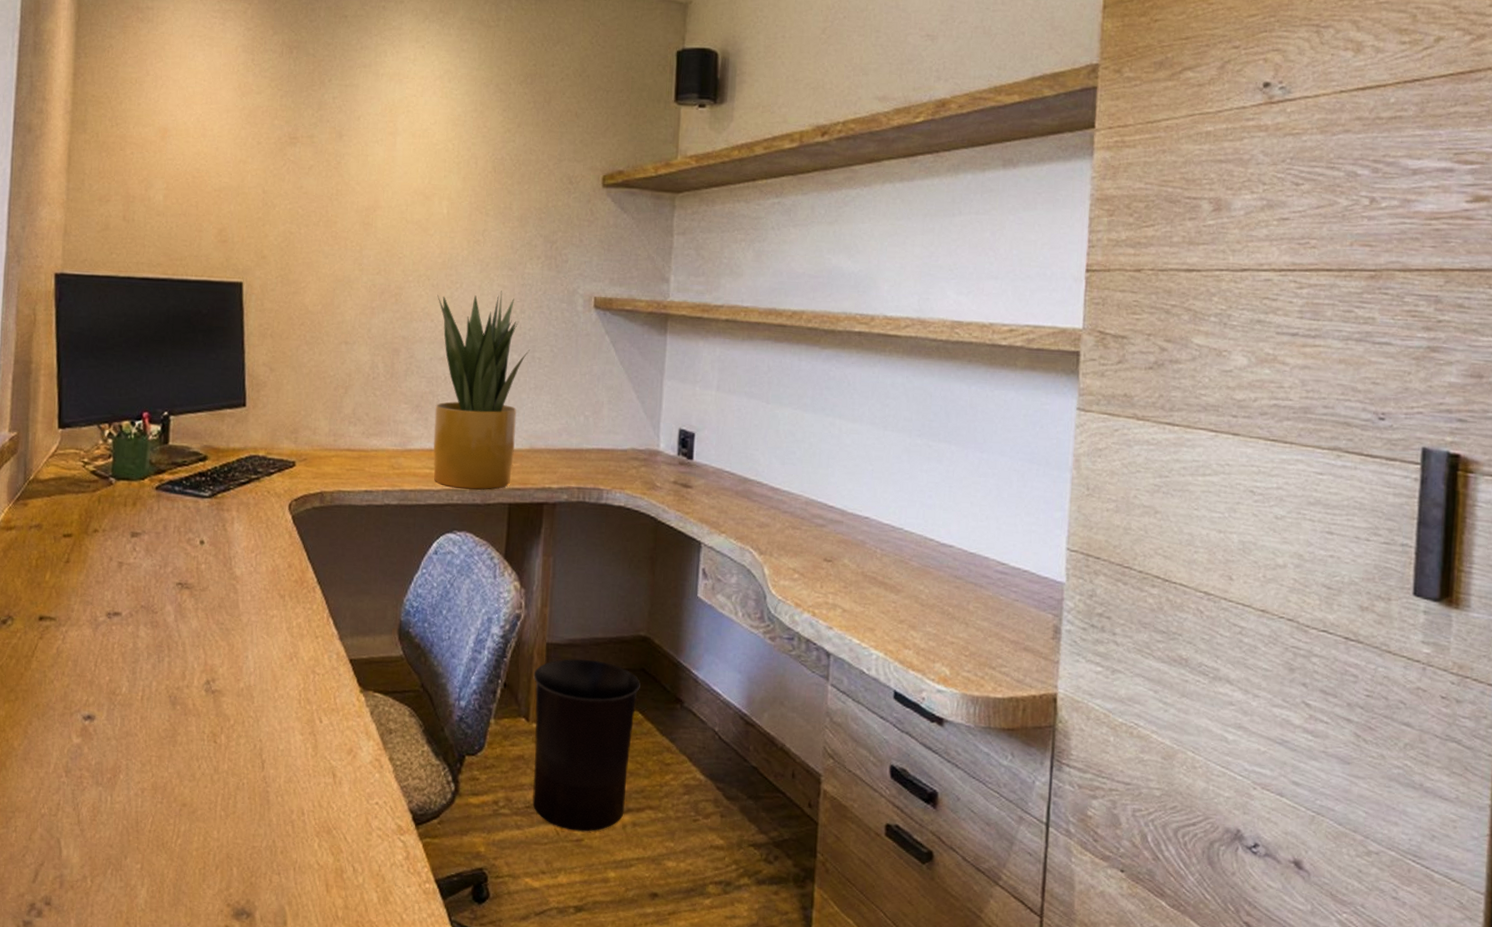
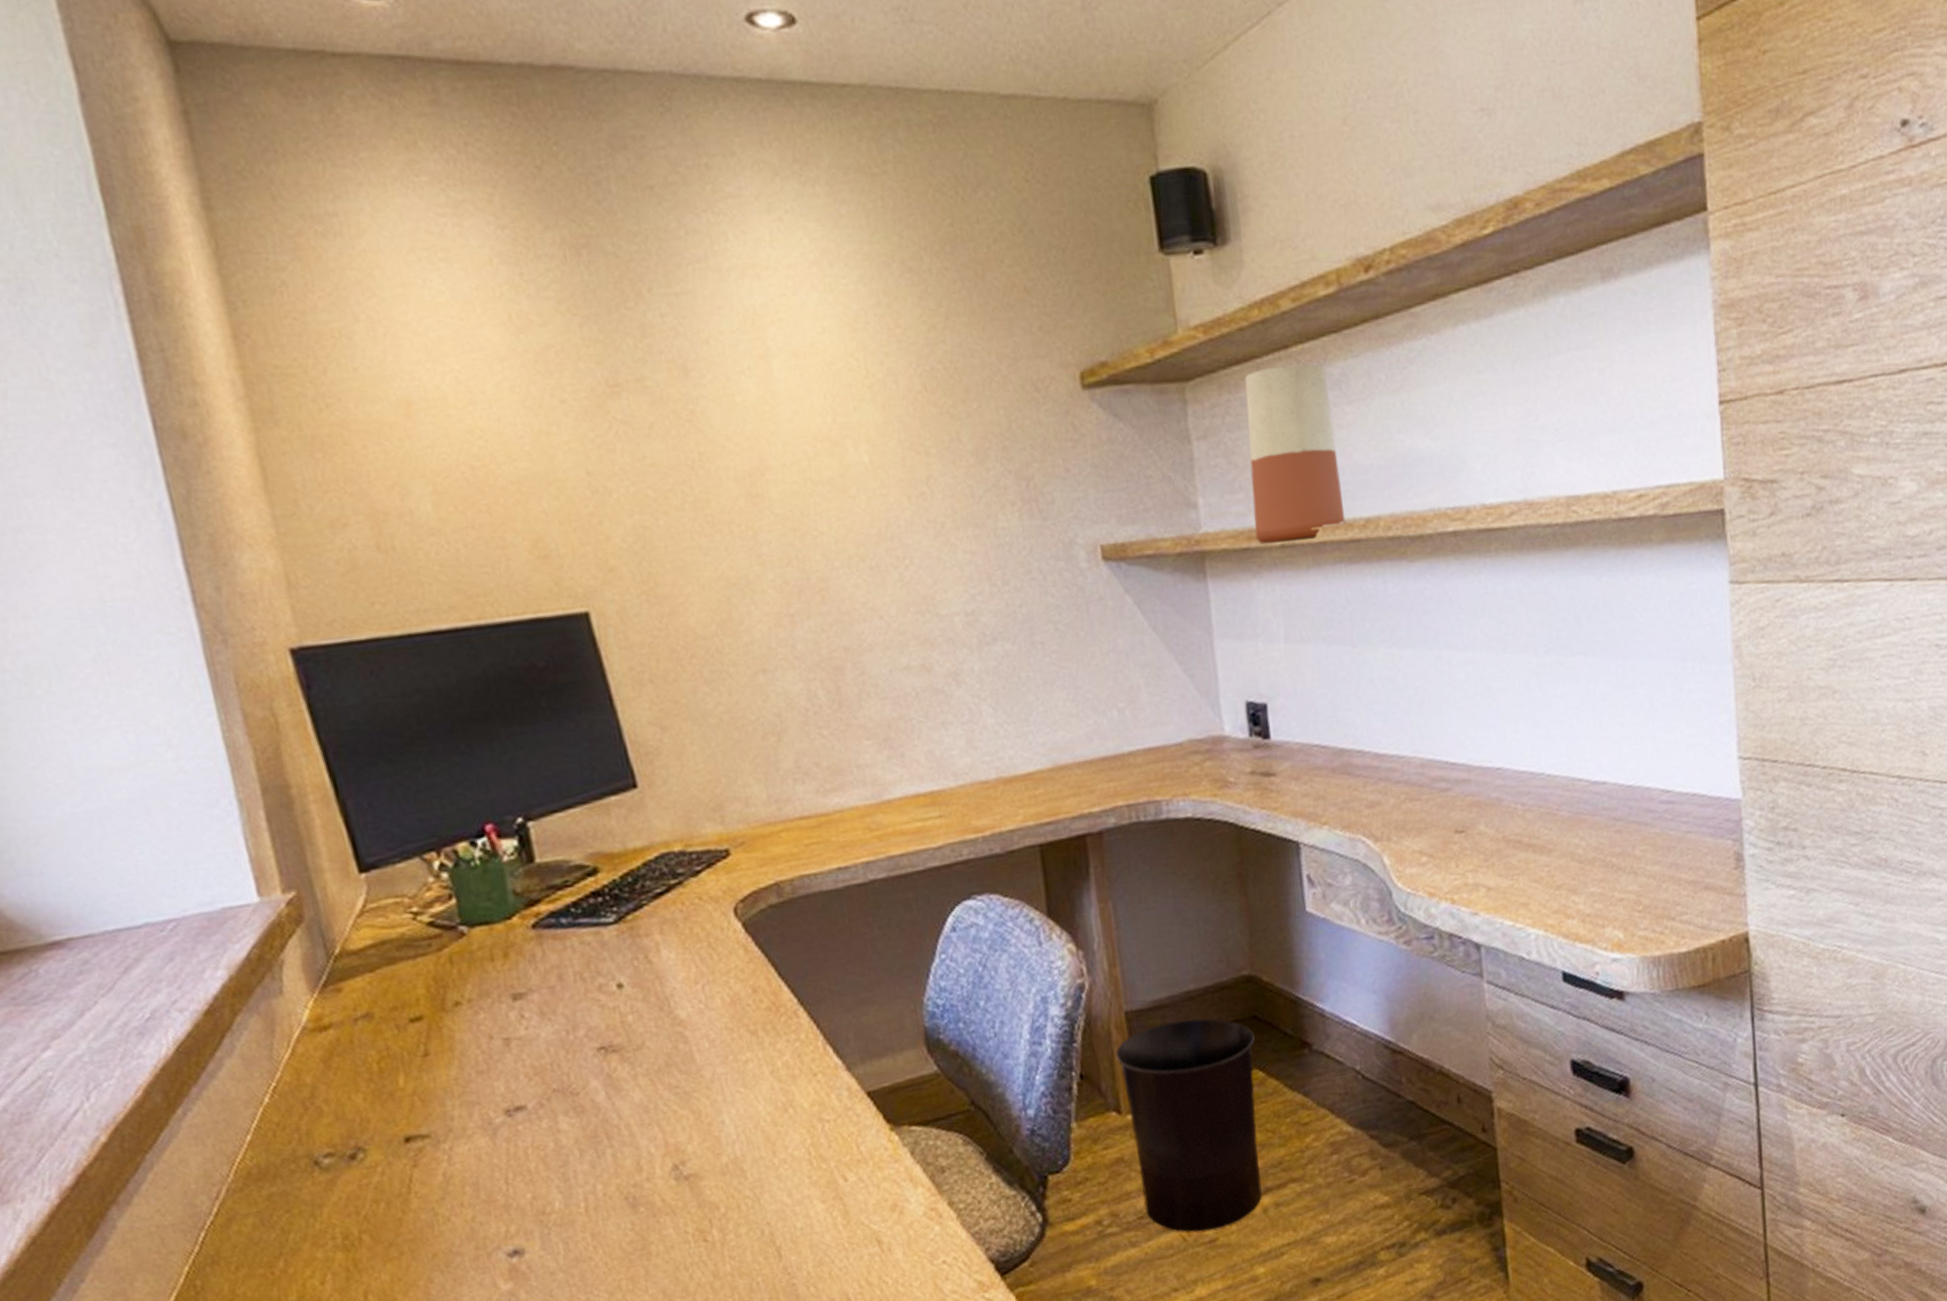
planter: present [433,290,530,490] -> none [880,558,1036,841]
vase: none [708,192,781,320] -> present [1245,364,1346,544]

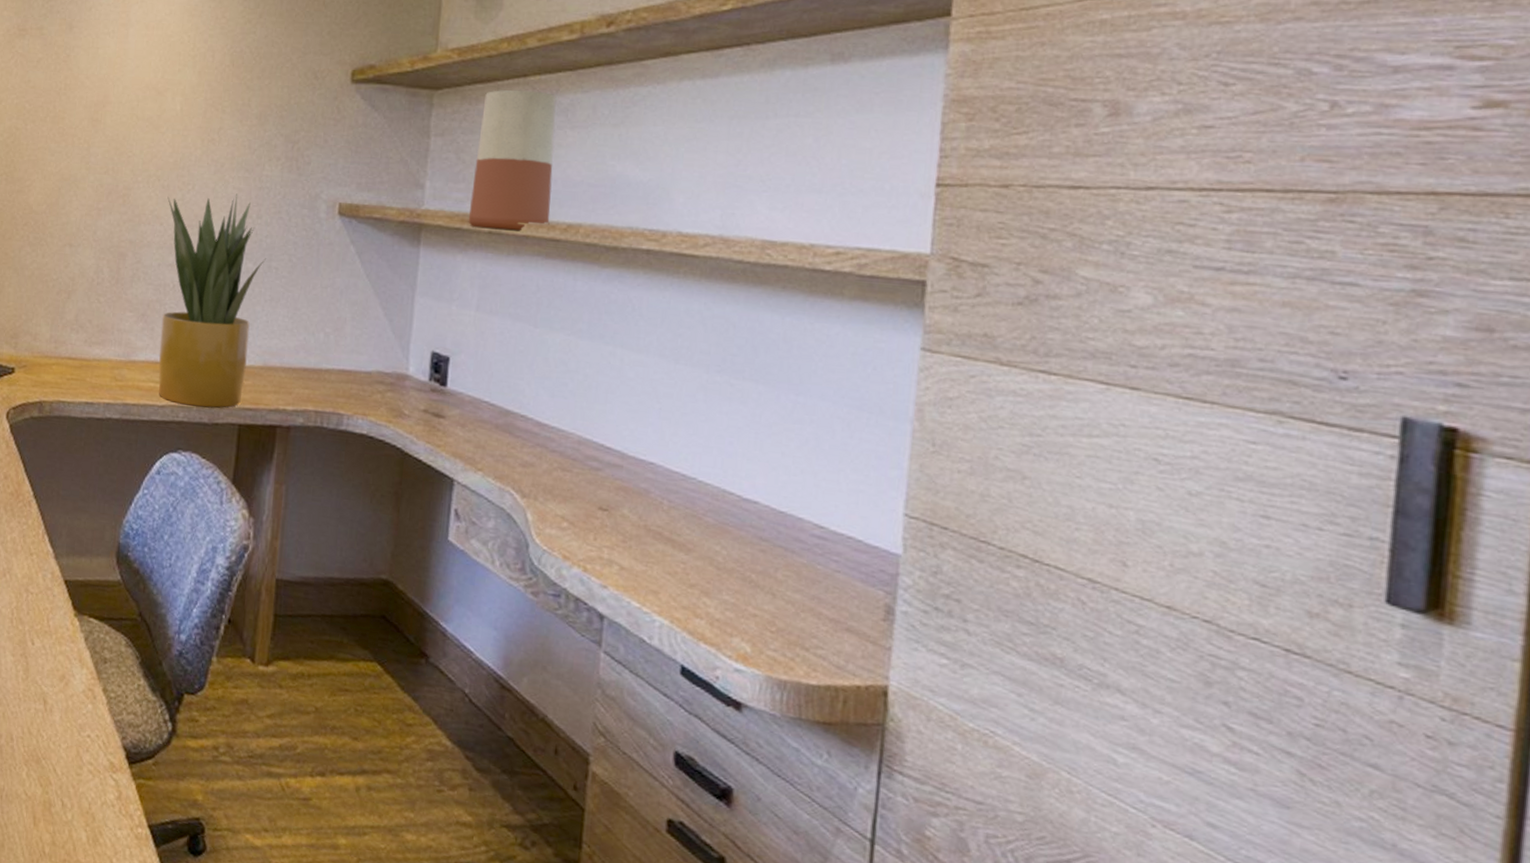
planter: none [880,558,1036,841] -> present [158,193,266,409]
waste bin: present [1115,1018,1262,1232] -> none [256,597,380,791]

